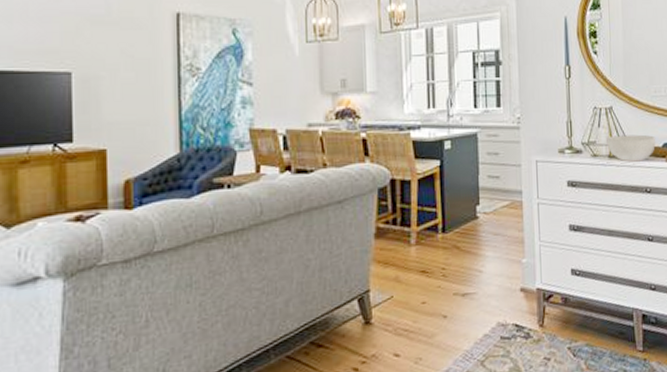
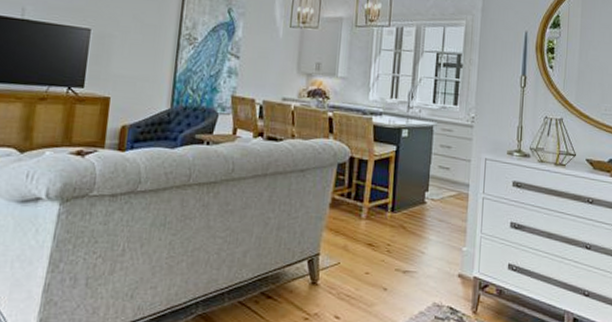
bowl: present [605,134,656,162] -> none [553,145,602,173]

